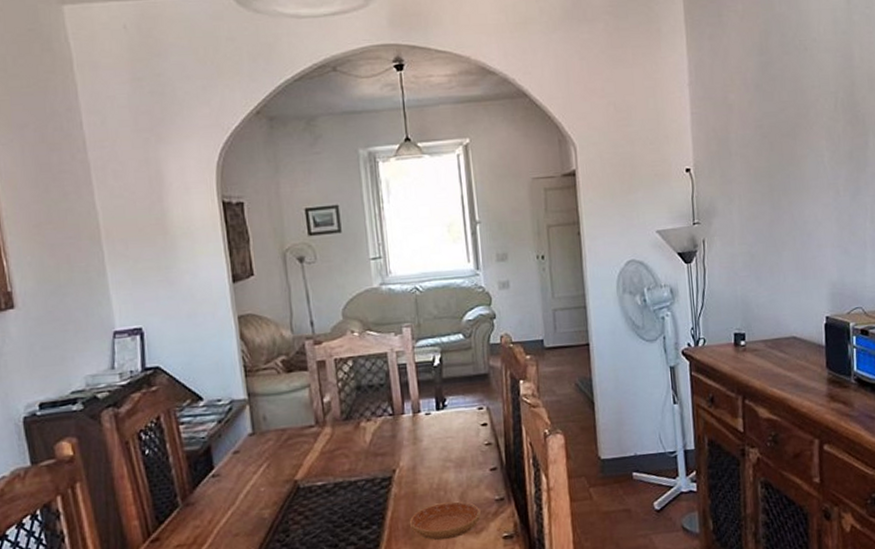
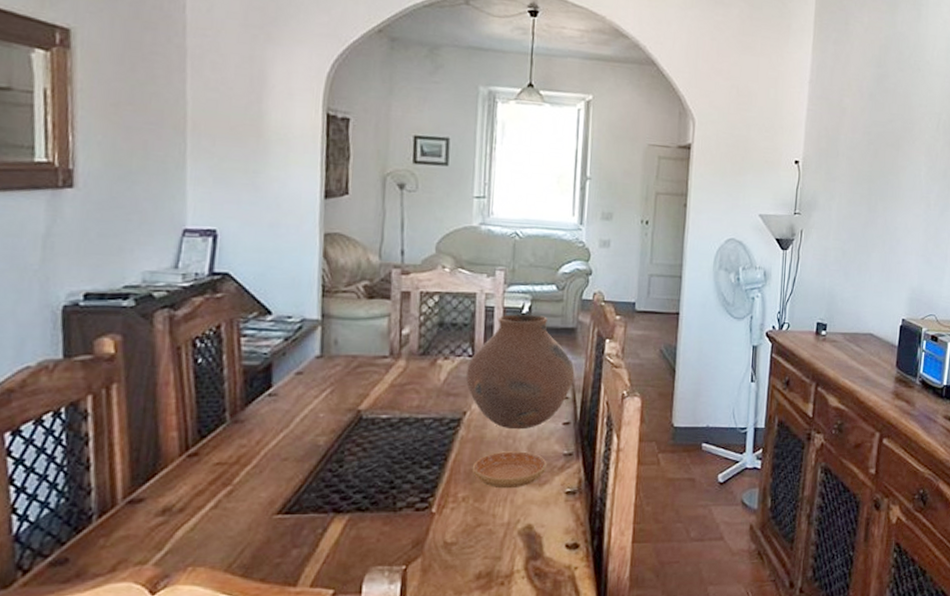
vase: none [390,366,494,482] -> present [466,314,575,430]

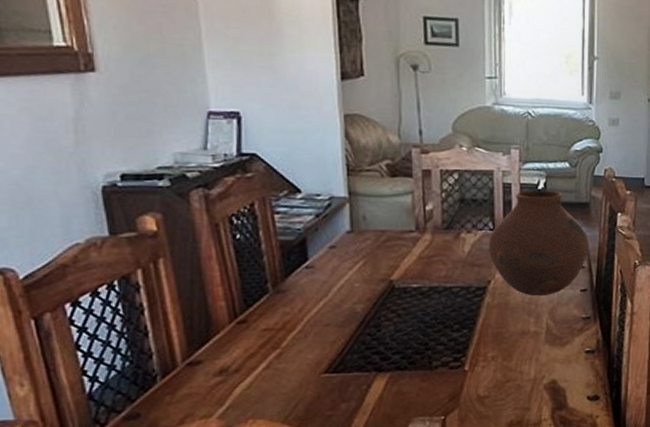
saucer: present [473,451,547,489] -> none [500,315,567,349]

